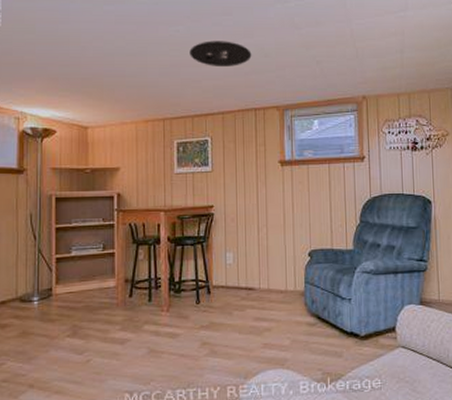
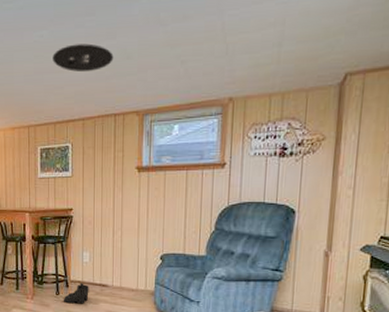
boots: none [204,288,234,313] -> present [63,283,89,304]

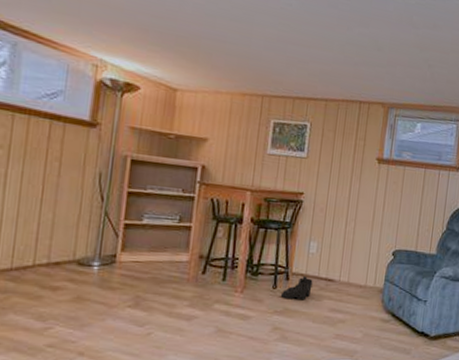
ceiling light: present [53,43,114,72] -> none [299,21,365,54]

